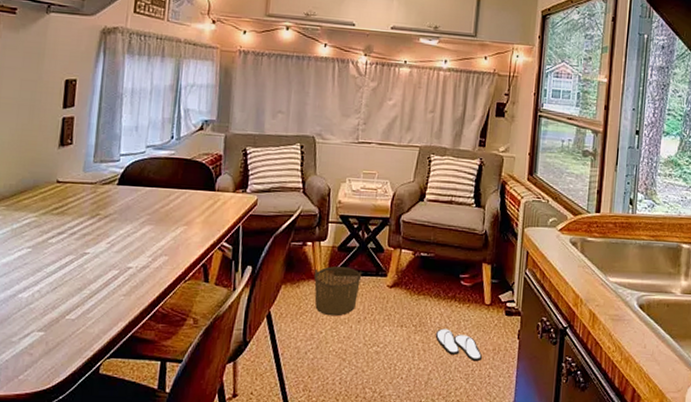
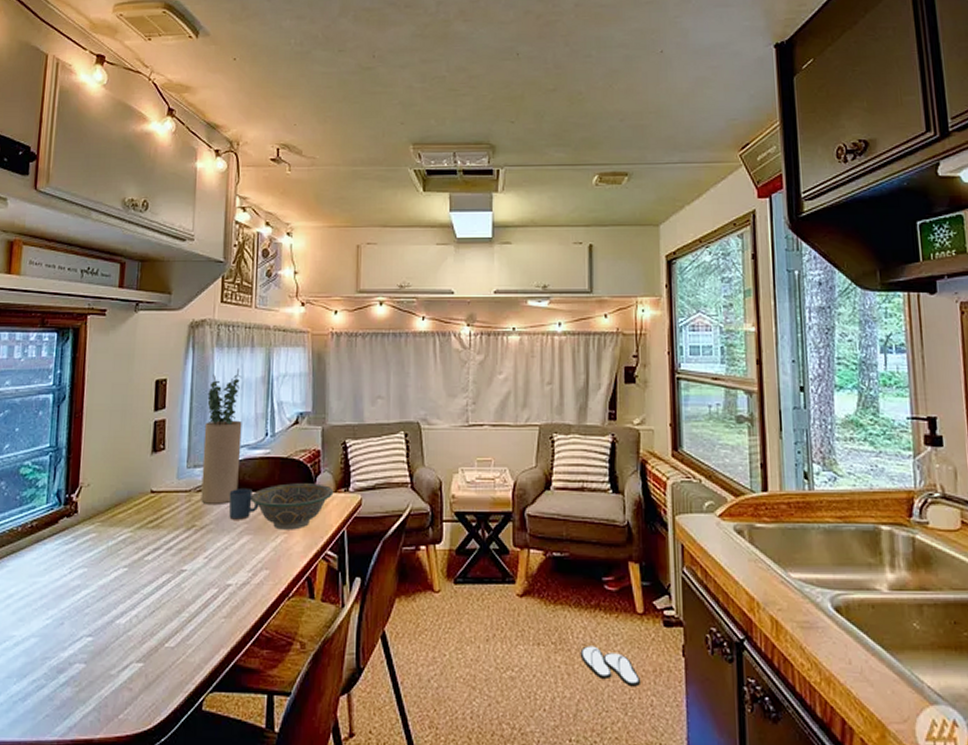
vase: none [106,75,151,197] -> present [201,368,242,504]
mug: none [133,183,162,212] -> present [228,487,259,520]
bowl: none [154,182,233,223] -> present [251,483,334,530]
basket: present [313,266,362,316] -> none [431,574,486,635]

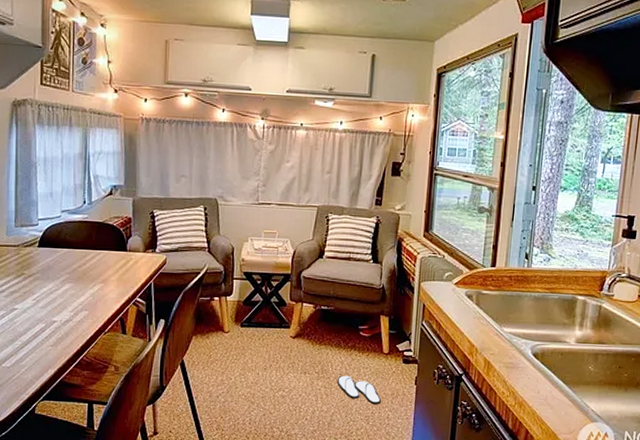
vase: present [201,368,242,504] -> none [28,144,63,258]
mug: present [228,487,259,520] -> none [52,245,79,271]
bowl: present [251,483,334,530] -> none [71,243,143,281]

